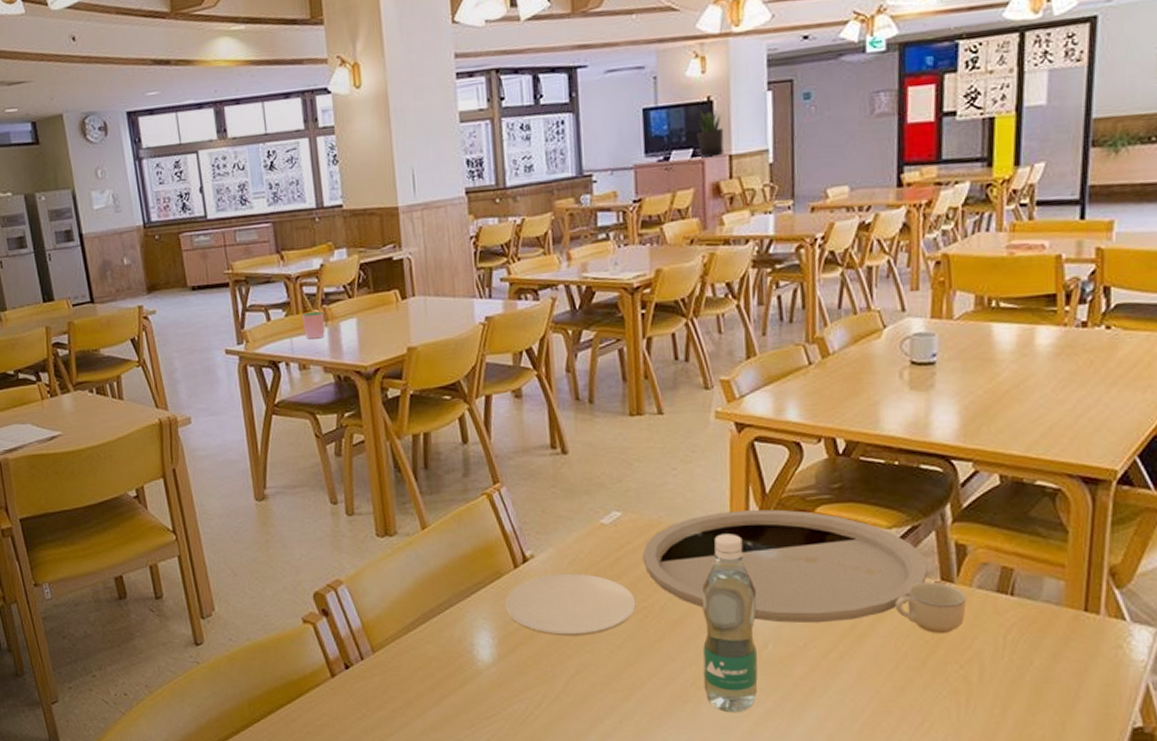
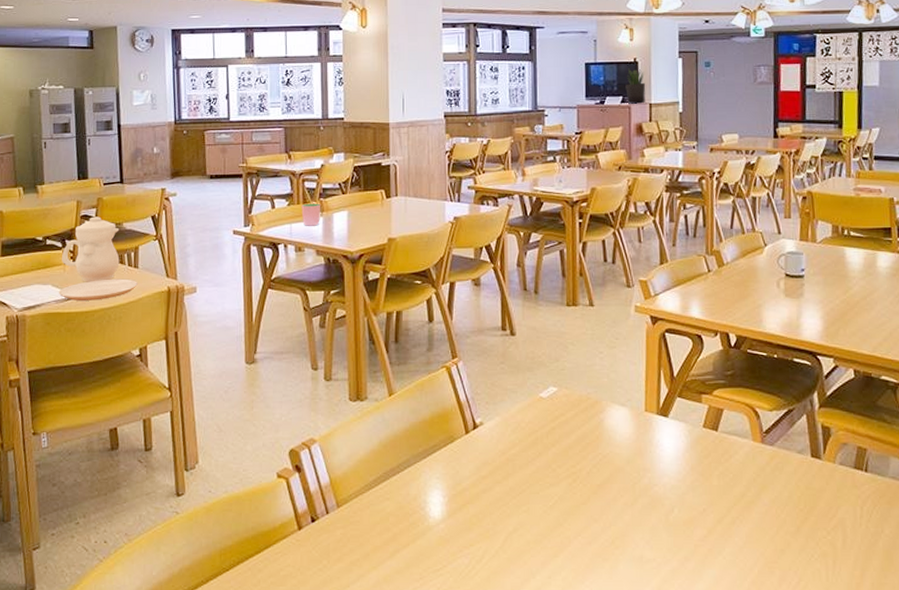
teapot: none [37,343,102,419] -> present [62,216,120,282]
plate: none [39,412,125,440] -> present [58,278,138,301]
plate: present [505,573,636,636] -> none [456,440,567,497]
tray: present [642,509,928,624] -> none [573,391,801,491]
bottle: present [701,534,758,713] -> none [620,410,666,571]
cup: present [894,581,967,634] -> none [775,457,832,504]

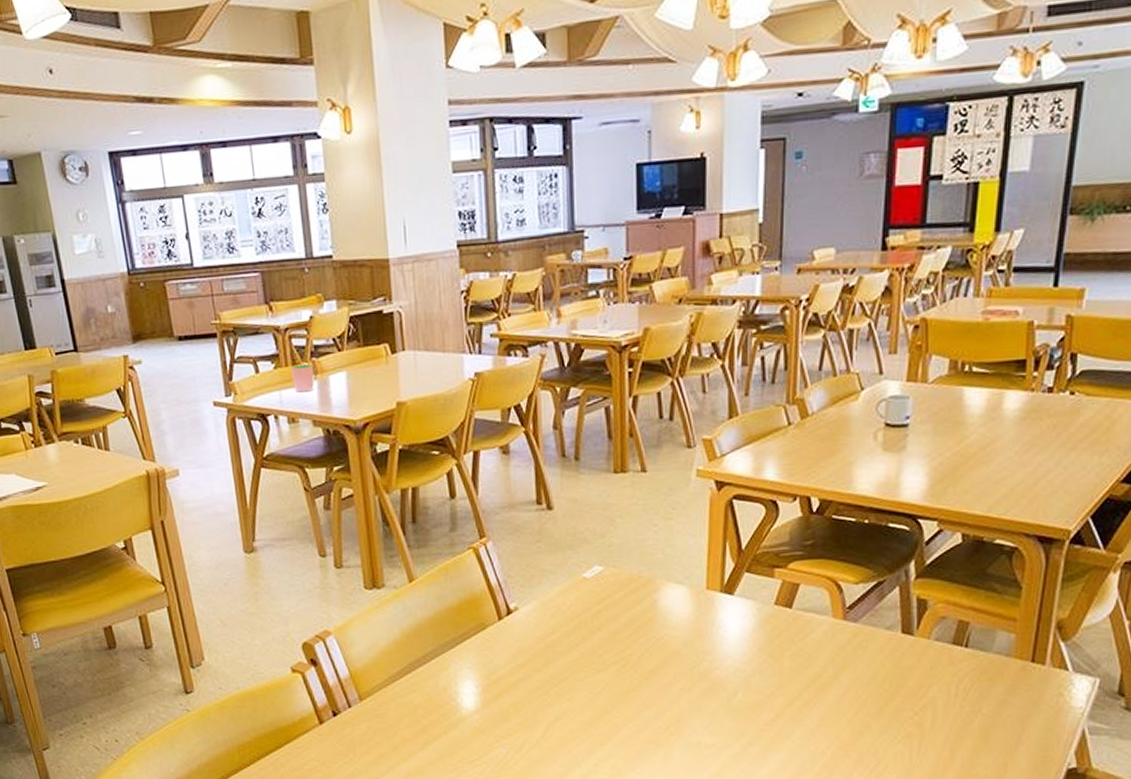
plate: present [58,278,138,301] -> none [24,463,112,491]
teapot: present [62,216,120,282] -> none [21,393,88,470]
planter: present [625,68,646,104] -> none [689,167,716,216]

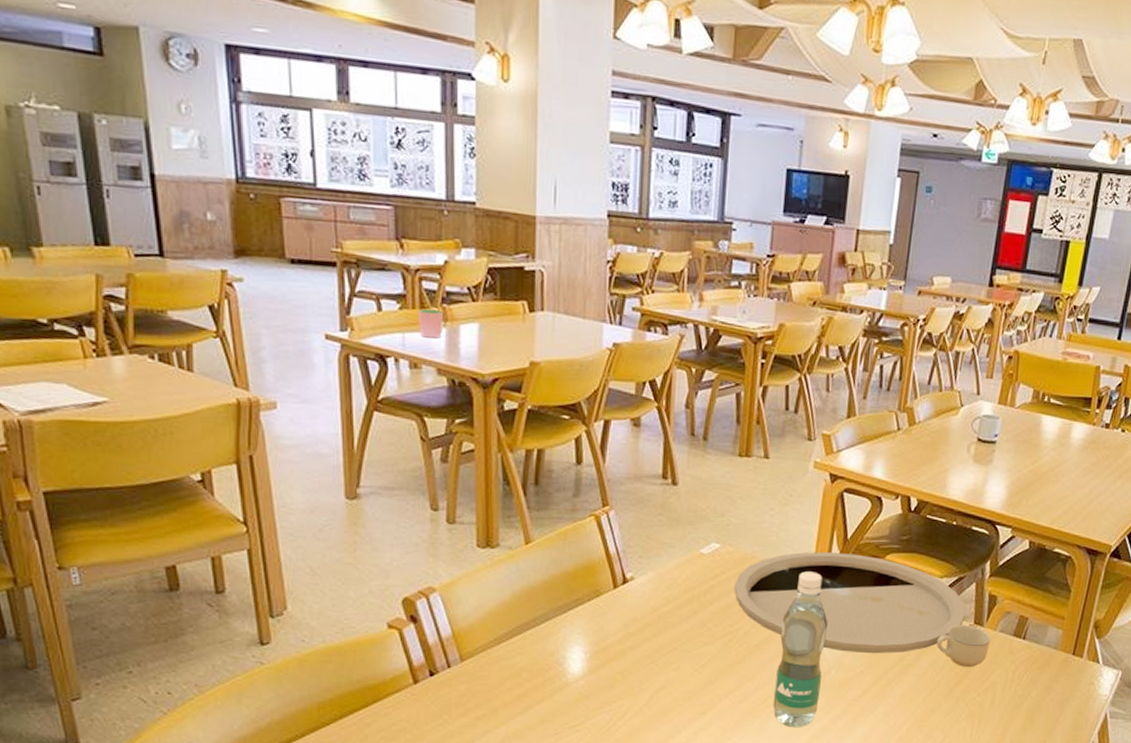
tray: none [622,565,890,673] -> present [734,552,966,654]
bottle: none [675,588,729,757] -> present [773,571,828,728]
cup: none [857,634,925,683] -> present [936,624,992,668]

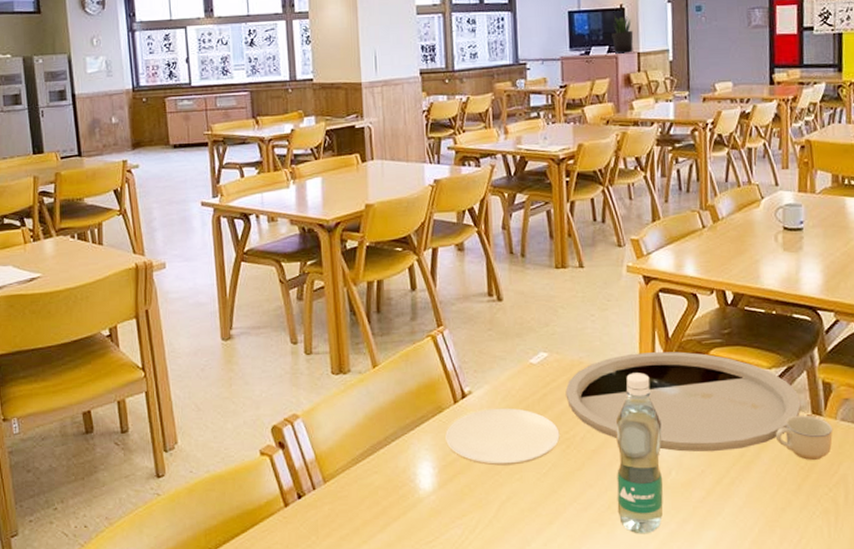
cup: present [417,308,443,339] -> none [272,170,293,195]
plate: none [601,596,723,655] -> present [445,407,560,466]
planter: none [831,182,856,228] -> present [612,16,633,54]

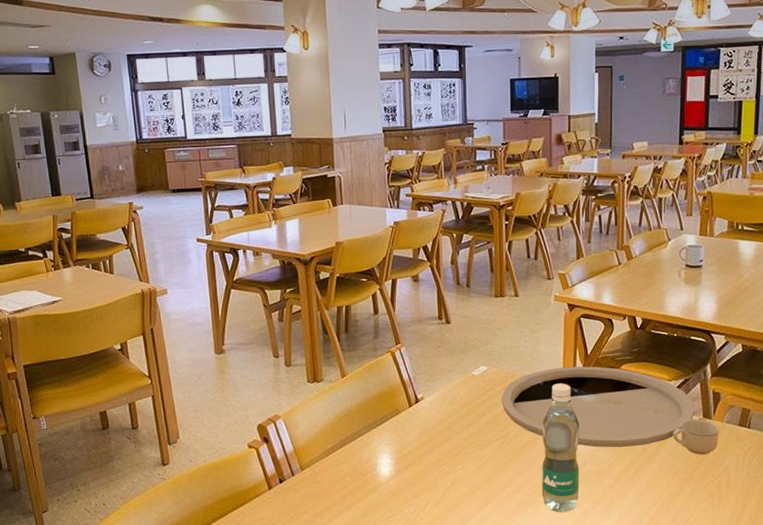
plate: present [445,407,560,466] -> none [402,411,496,458]
planter: present [612,16,633,54] -> none [547,83,565,116]

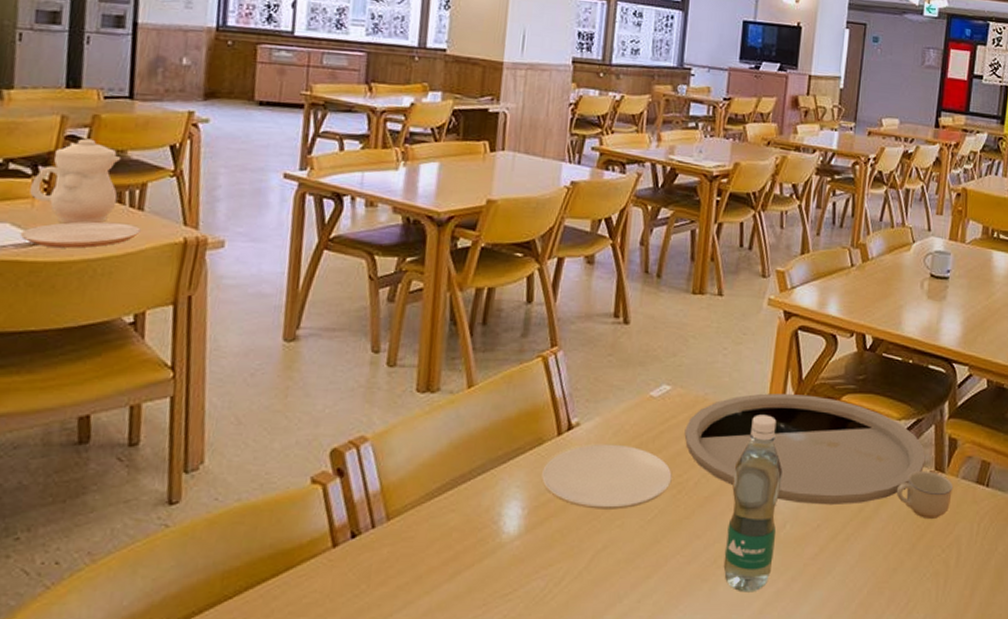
plate: none [43,283,114,304] -> present [20,221,141,249]
teapot: none [44,229,97,288] -> present [30,138,122,224]
plate: none [402,411,496,458] -> present [541,443,672,510]

